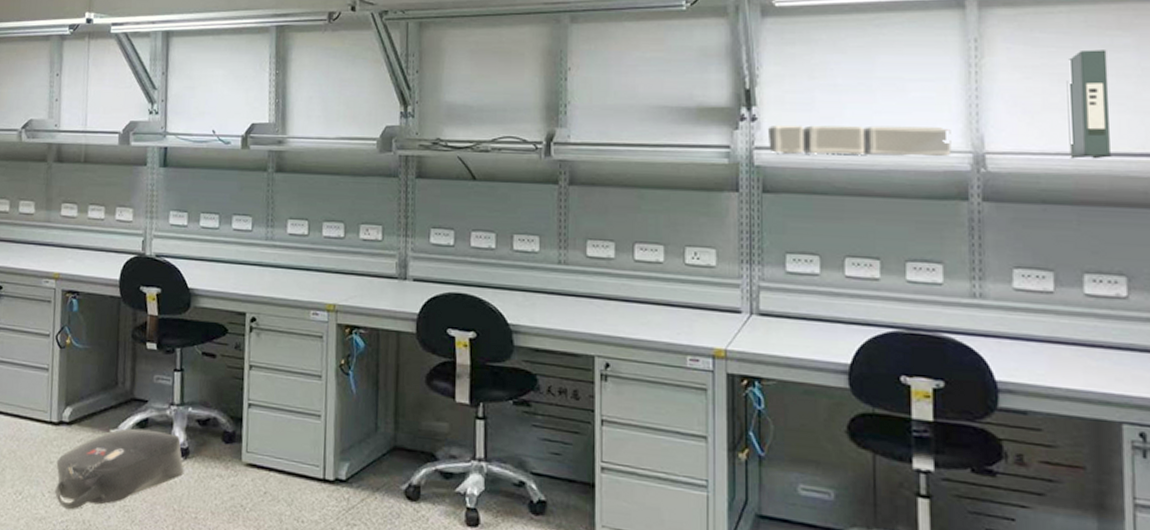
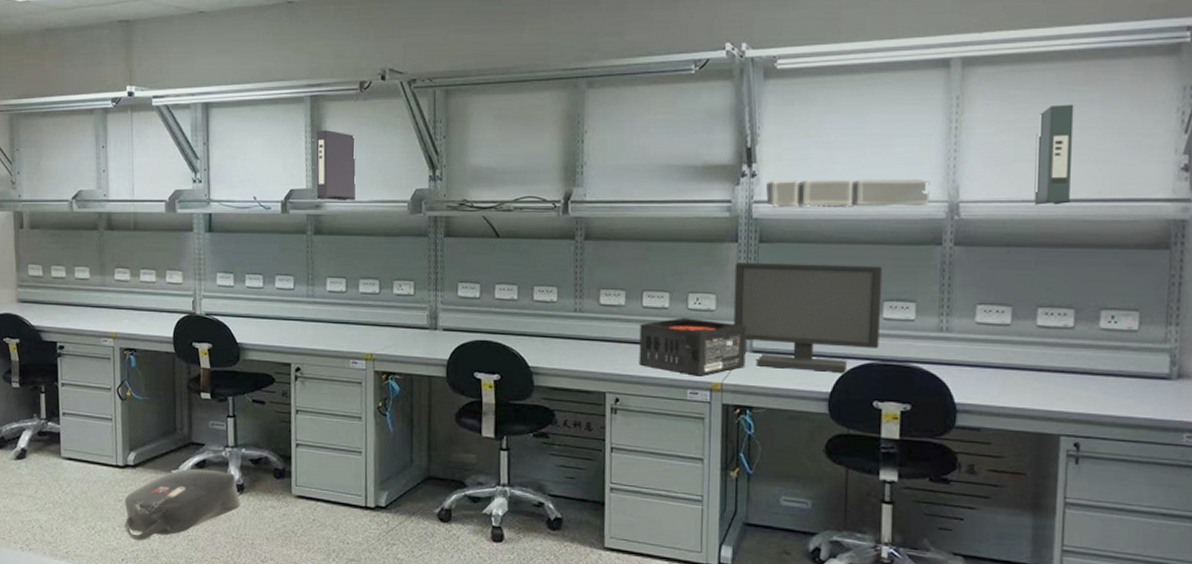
binder: none [279,62,323,137] -> present [316,130,356,201]
power supply: none [631,274,752,341] -> present [639,318,746,376]
computer monitor: none [736,214,904,342] -> present [733,263,883,373]

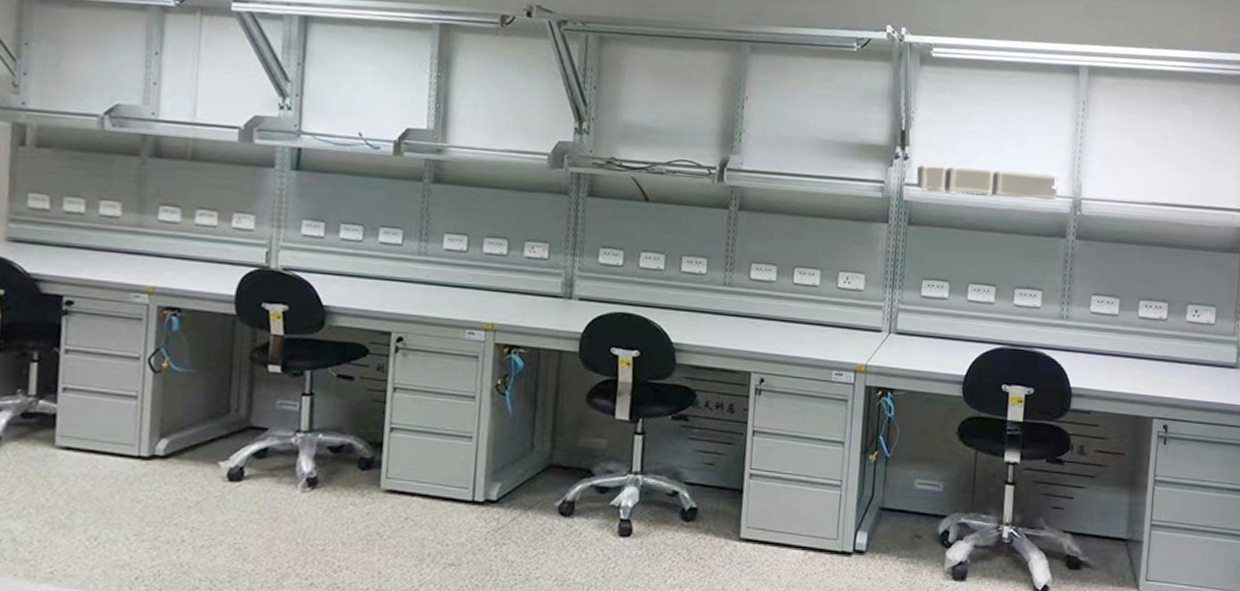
backpack: present [124,468,240,541] -> none [142,459,311,553]
binder: present [316,130,356,201] -> none [439,64,491,148]
power supply: present [639,318,746,376] -> none [786,296,892,357]
computer monitor: present [733,263,883,373] -> none [880,243,1016,356]
binder: present [1034,104,1074,206] -> none [1140,118,1174,208]

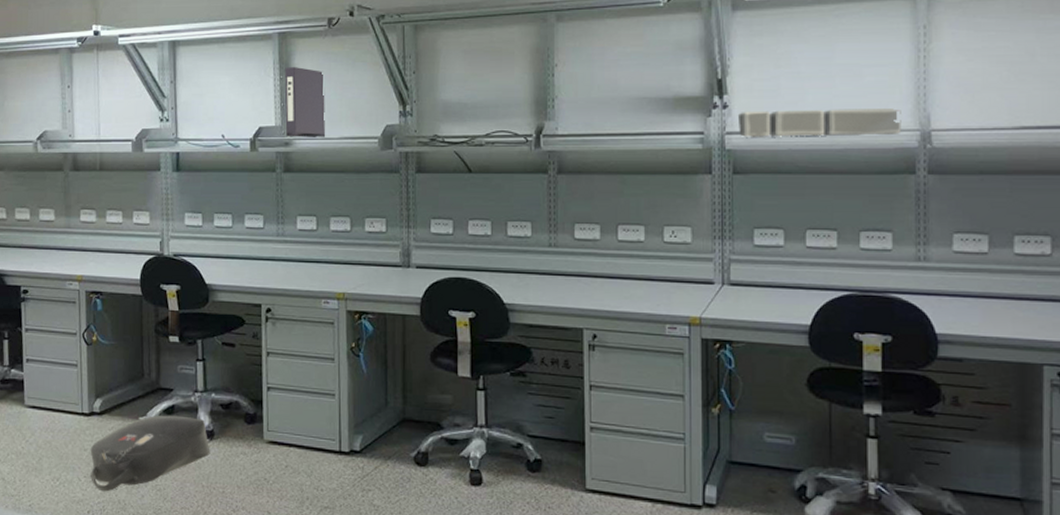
backpack: none [142,459,311,553] -> present [89,415,211,492]
binder: none [439,64,491,148] -> present [284,67,326,137]

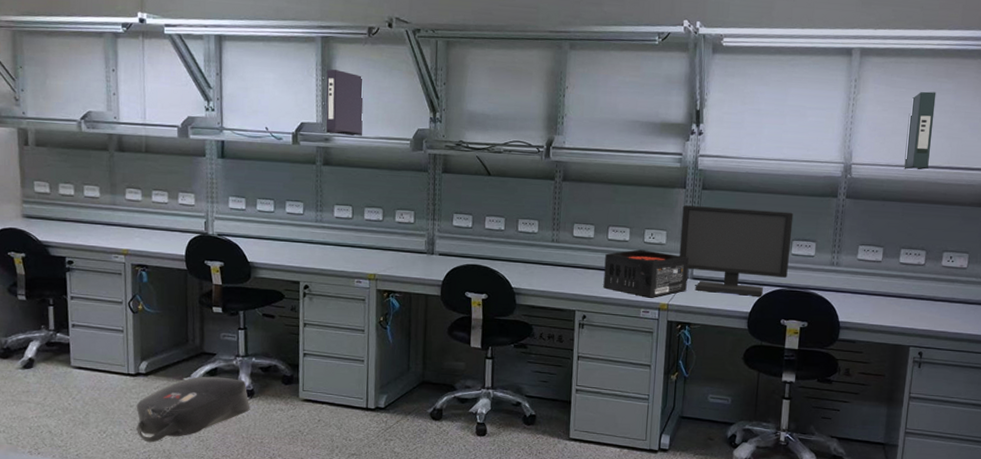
power supply: none [616,251,723,311] -> present [603,249,689,298]
computer monitor: none [710,194,858,304] -> present [679,205,794,297]
storage boxes: present [737,108,902,137] -> none [709,138,832,166]
binder: none [1004,32,1041,133] -> present [904,91,937,170]

